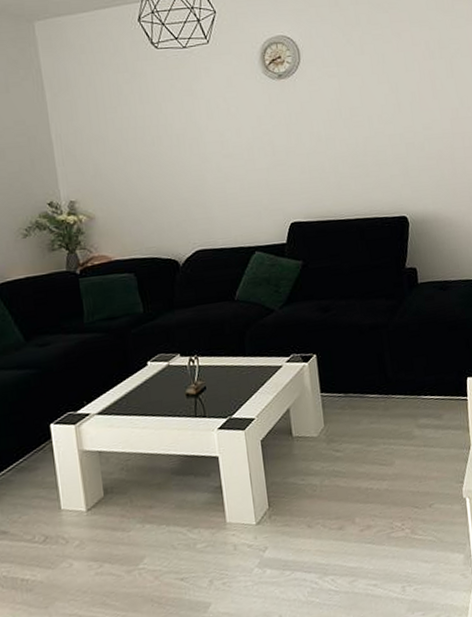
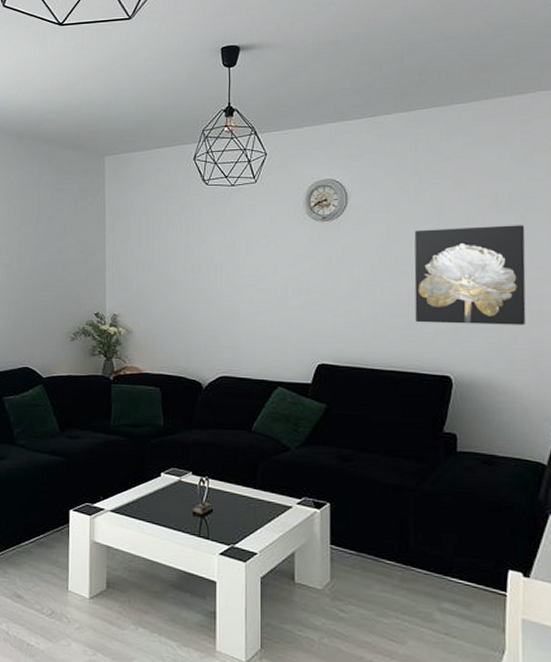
wall art: none [363,70,462,170] -> present [414,225,526,325]

